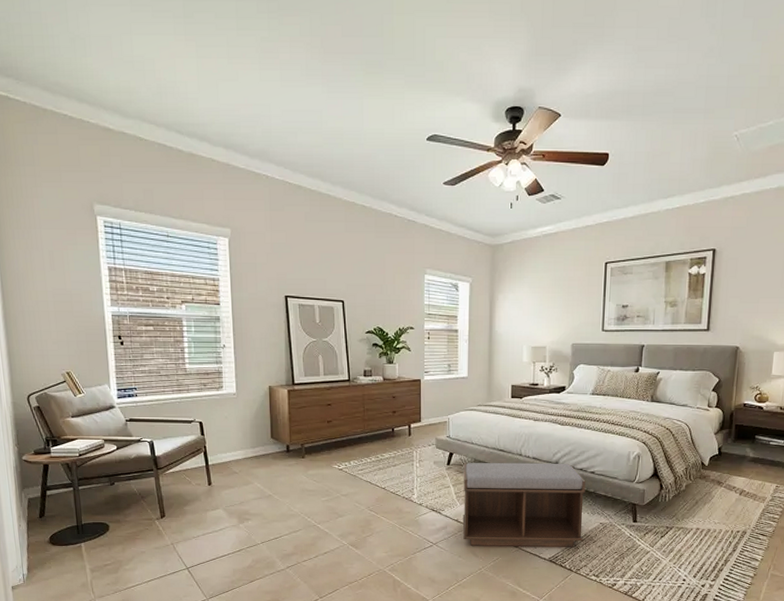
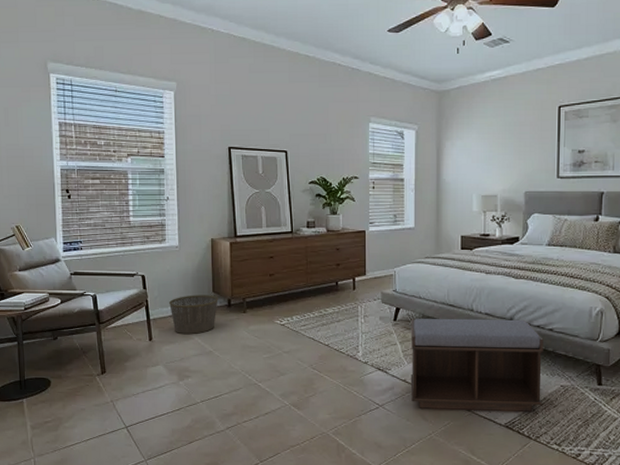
basket: none [228,440,277,480] -> present [169,294,218,335]

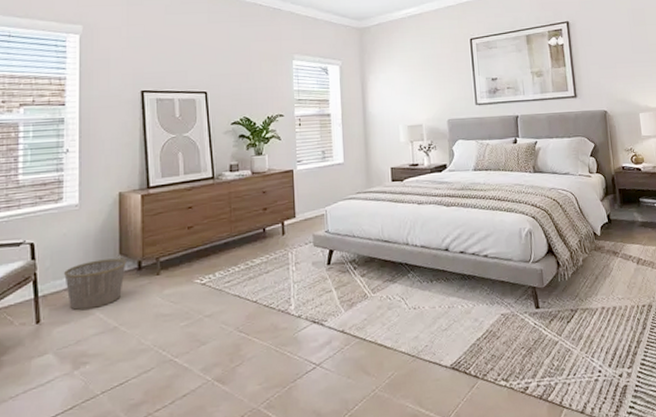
bench: present [410,318,544,412] -> none [345,248,486,362]

